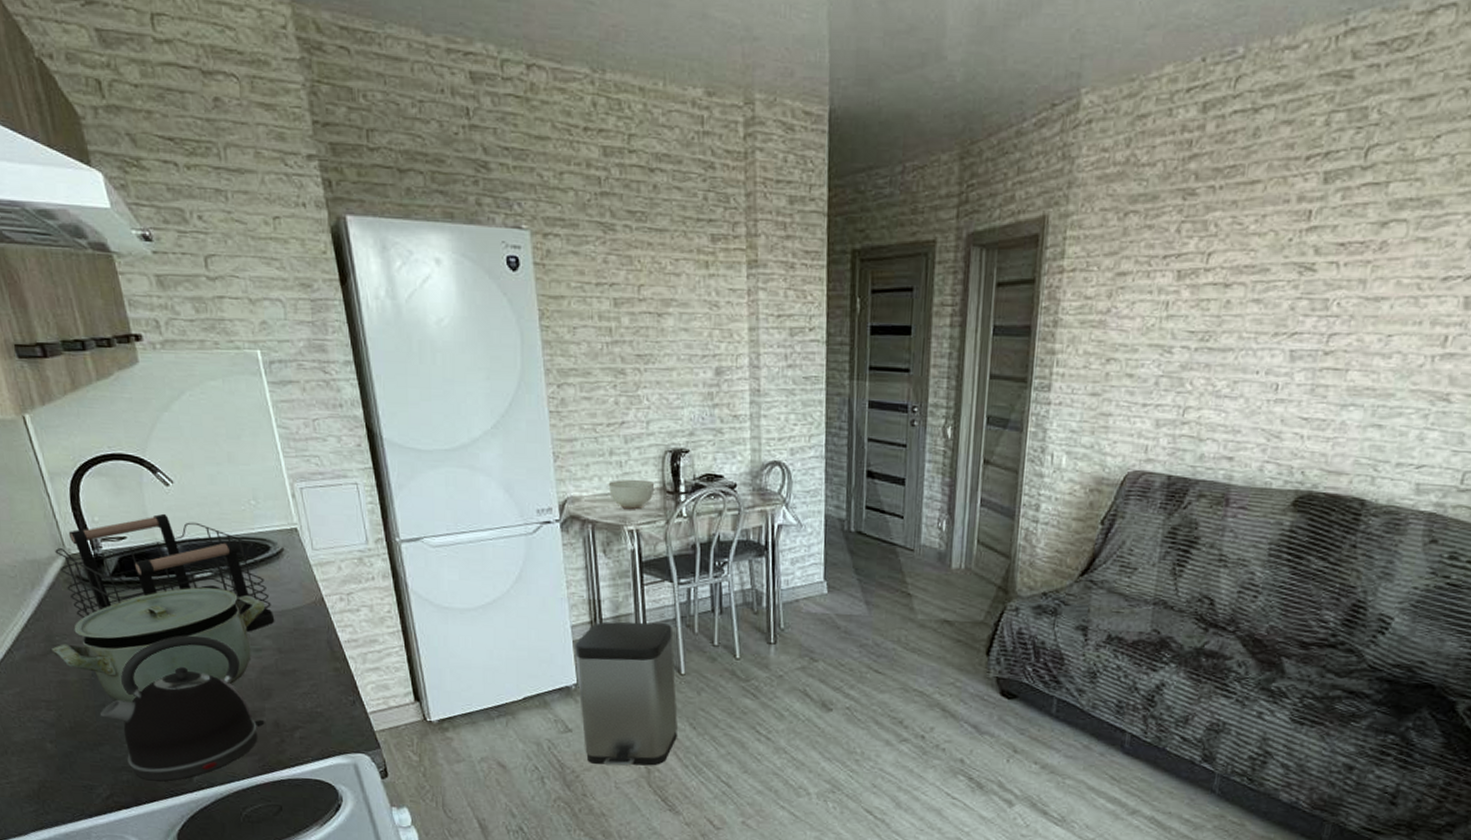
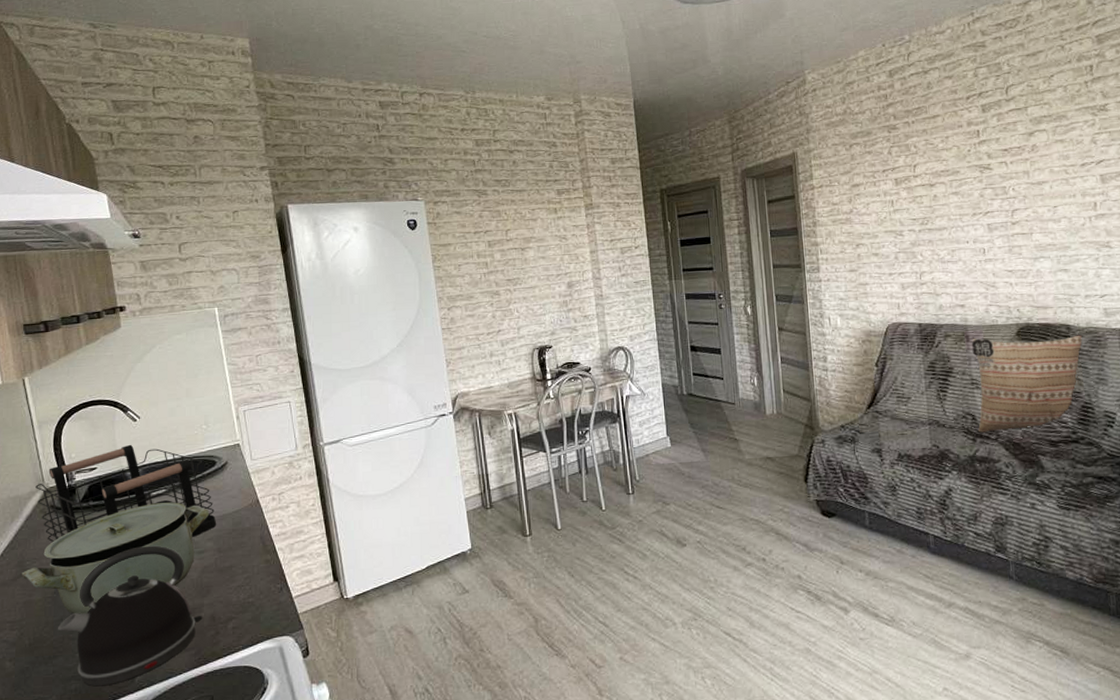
pedal bin: present [574,621,677,767] -> none [468,487,558,620]
bowl: present [608,479,655,509] -> none [490,372,527,397]
cushion: none [1214,503,1377,640] -> present [971,335,1088,435]

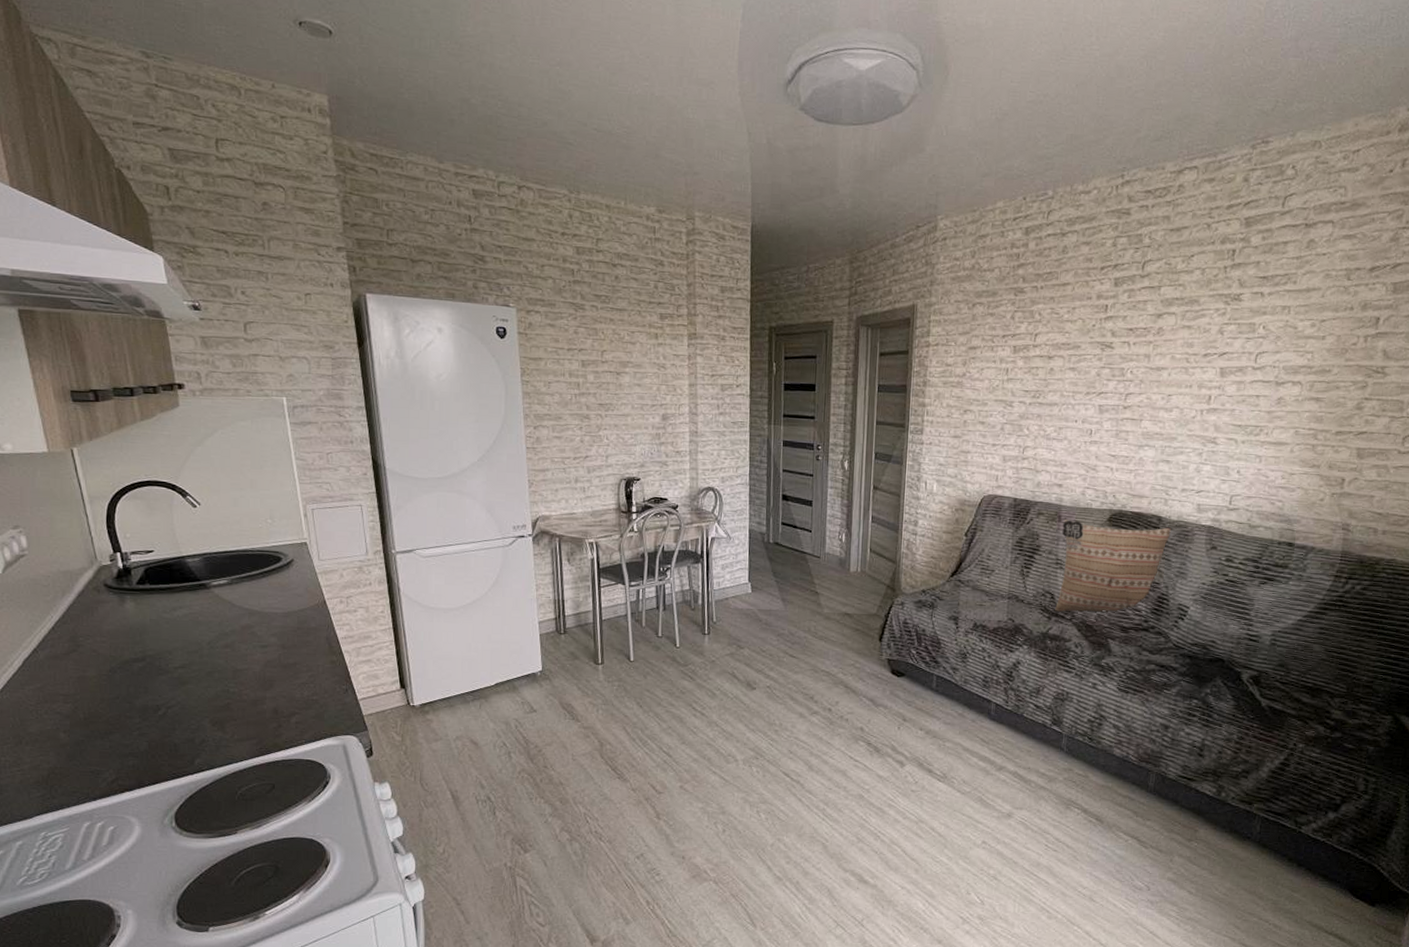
saucepan: present [22,502,210,615] -> none [75,593,274,695]
dish rack: present [35,444,217,543] -> none [87,530,281,631]
kettle: present [58,545,203,687] -> none [114,634,265,765]

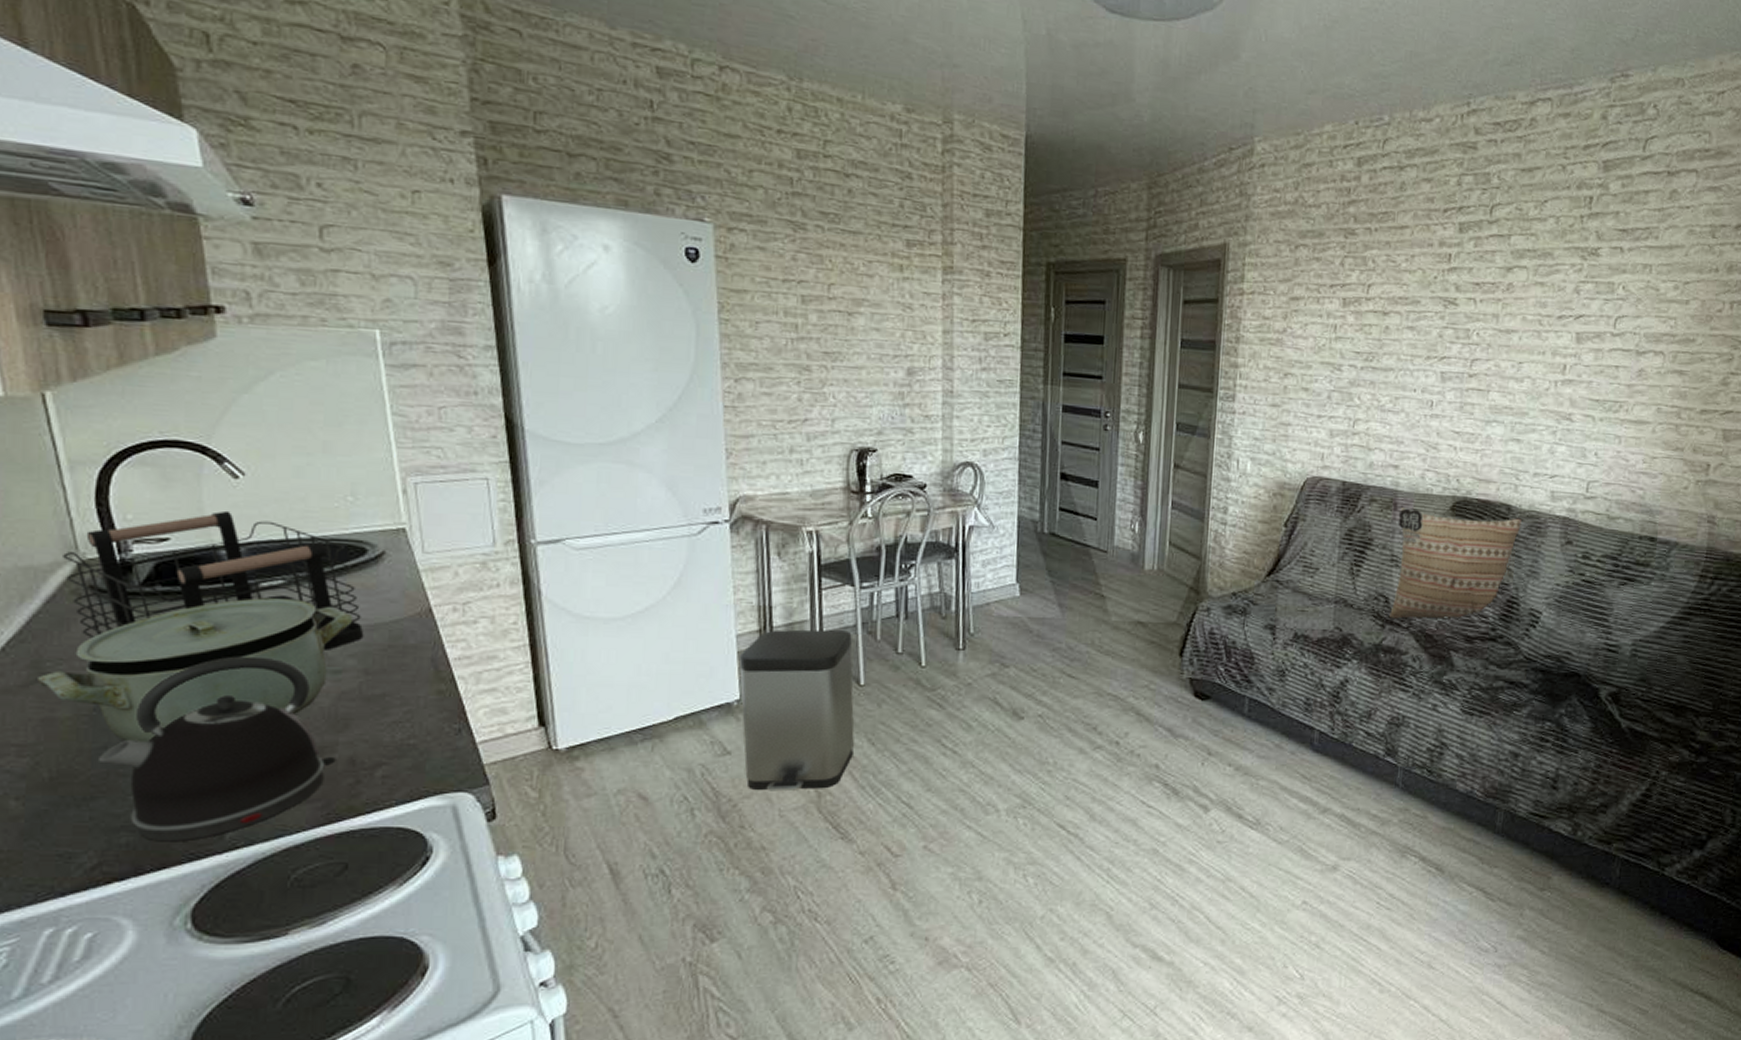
saucepan: none [75,593,274,695] -> present [38,598,354,743]
dish rack: none [87,530,281,631] -> present [63,510,364,650]
kettle: none [114,634,265,765] -> present [99,656,336,842]
pedal bin: none [540,618,627,741] -> present [738,629,854,792]

